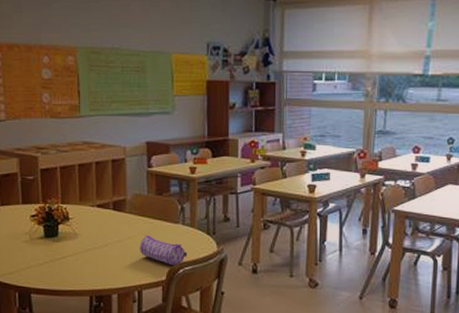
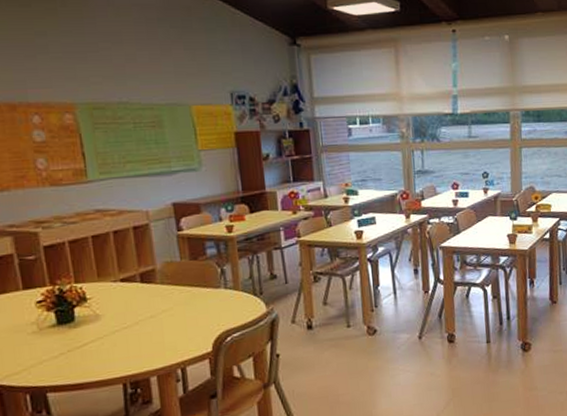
pencil case: present [140,234,188,266] -> none [177,304,234,335]

